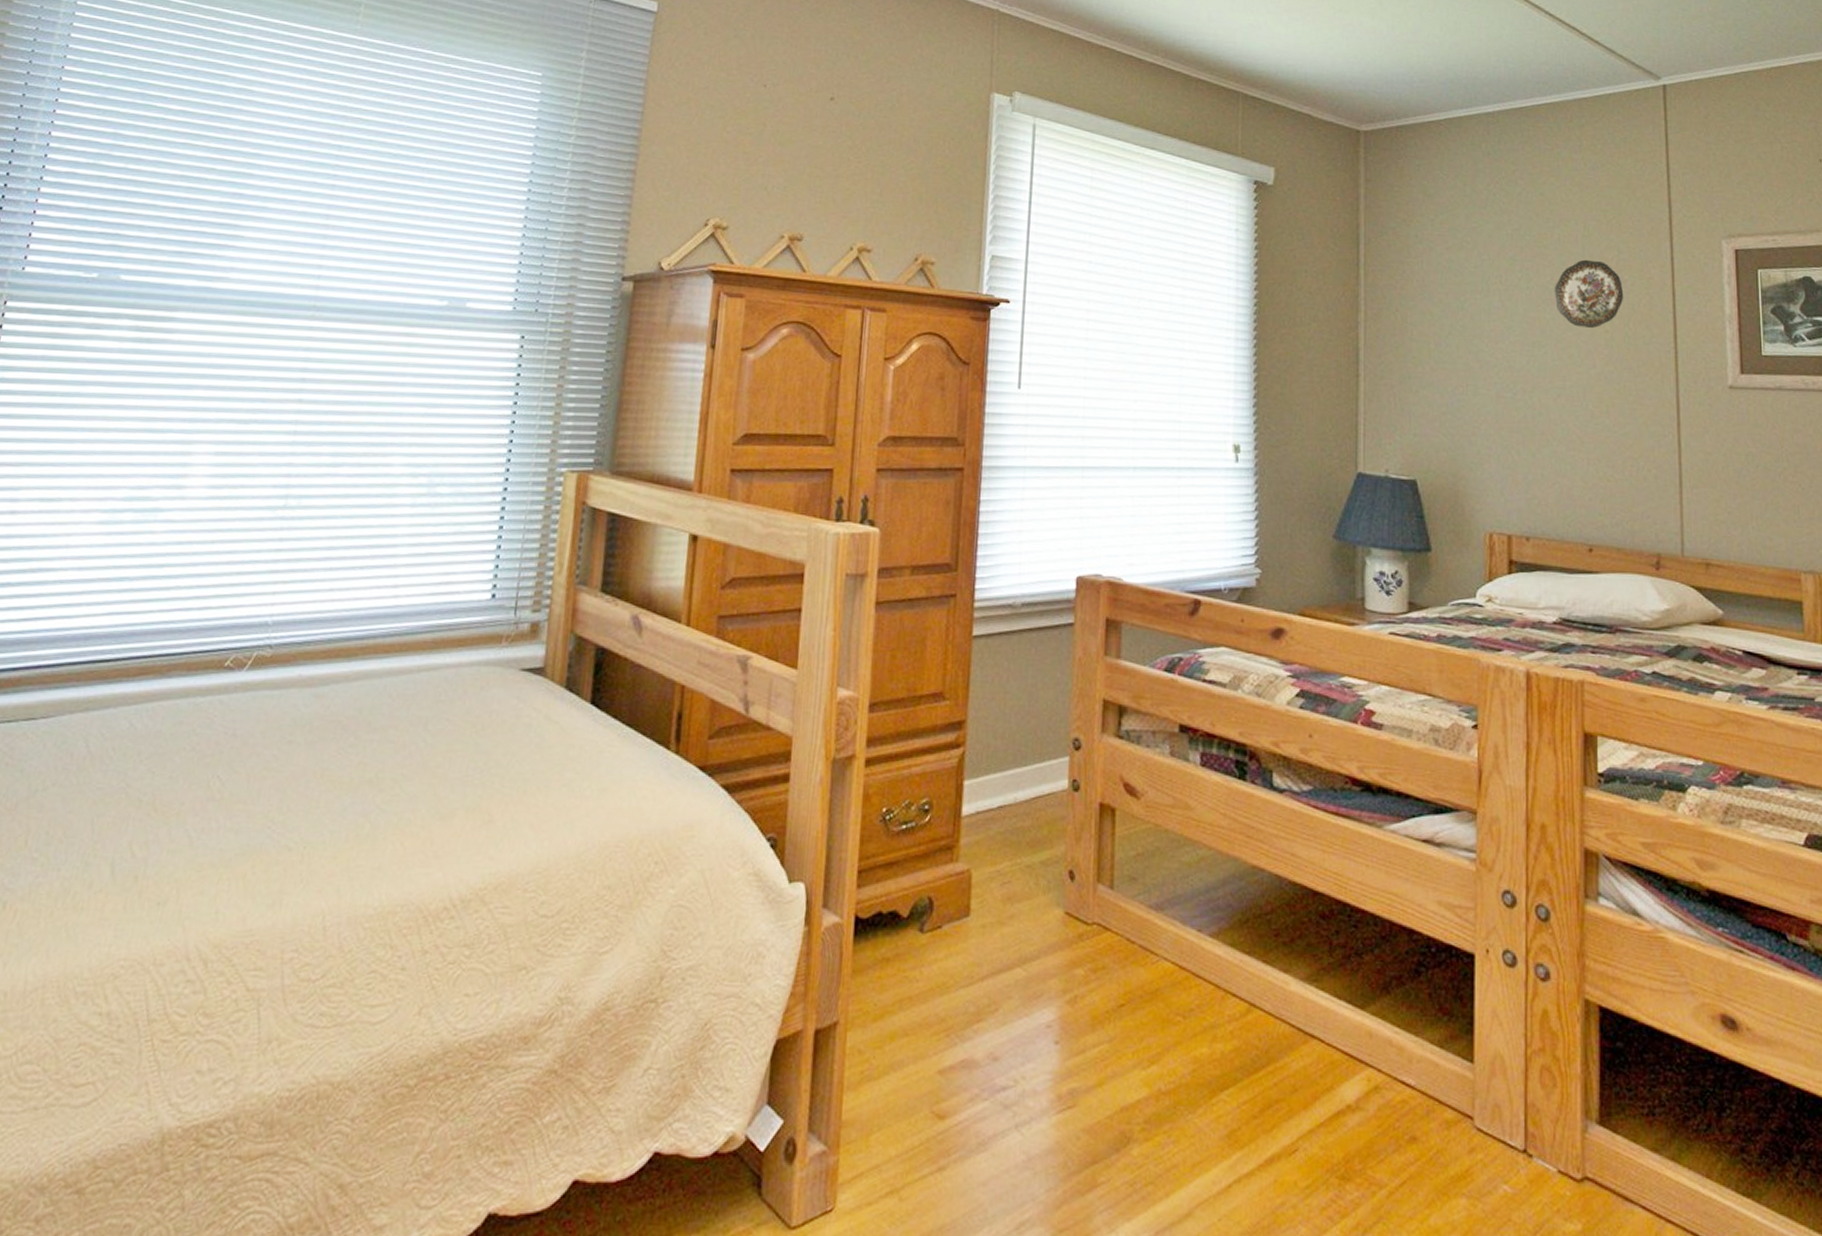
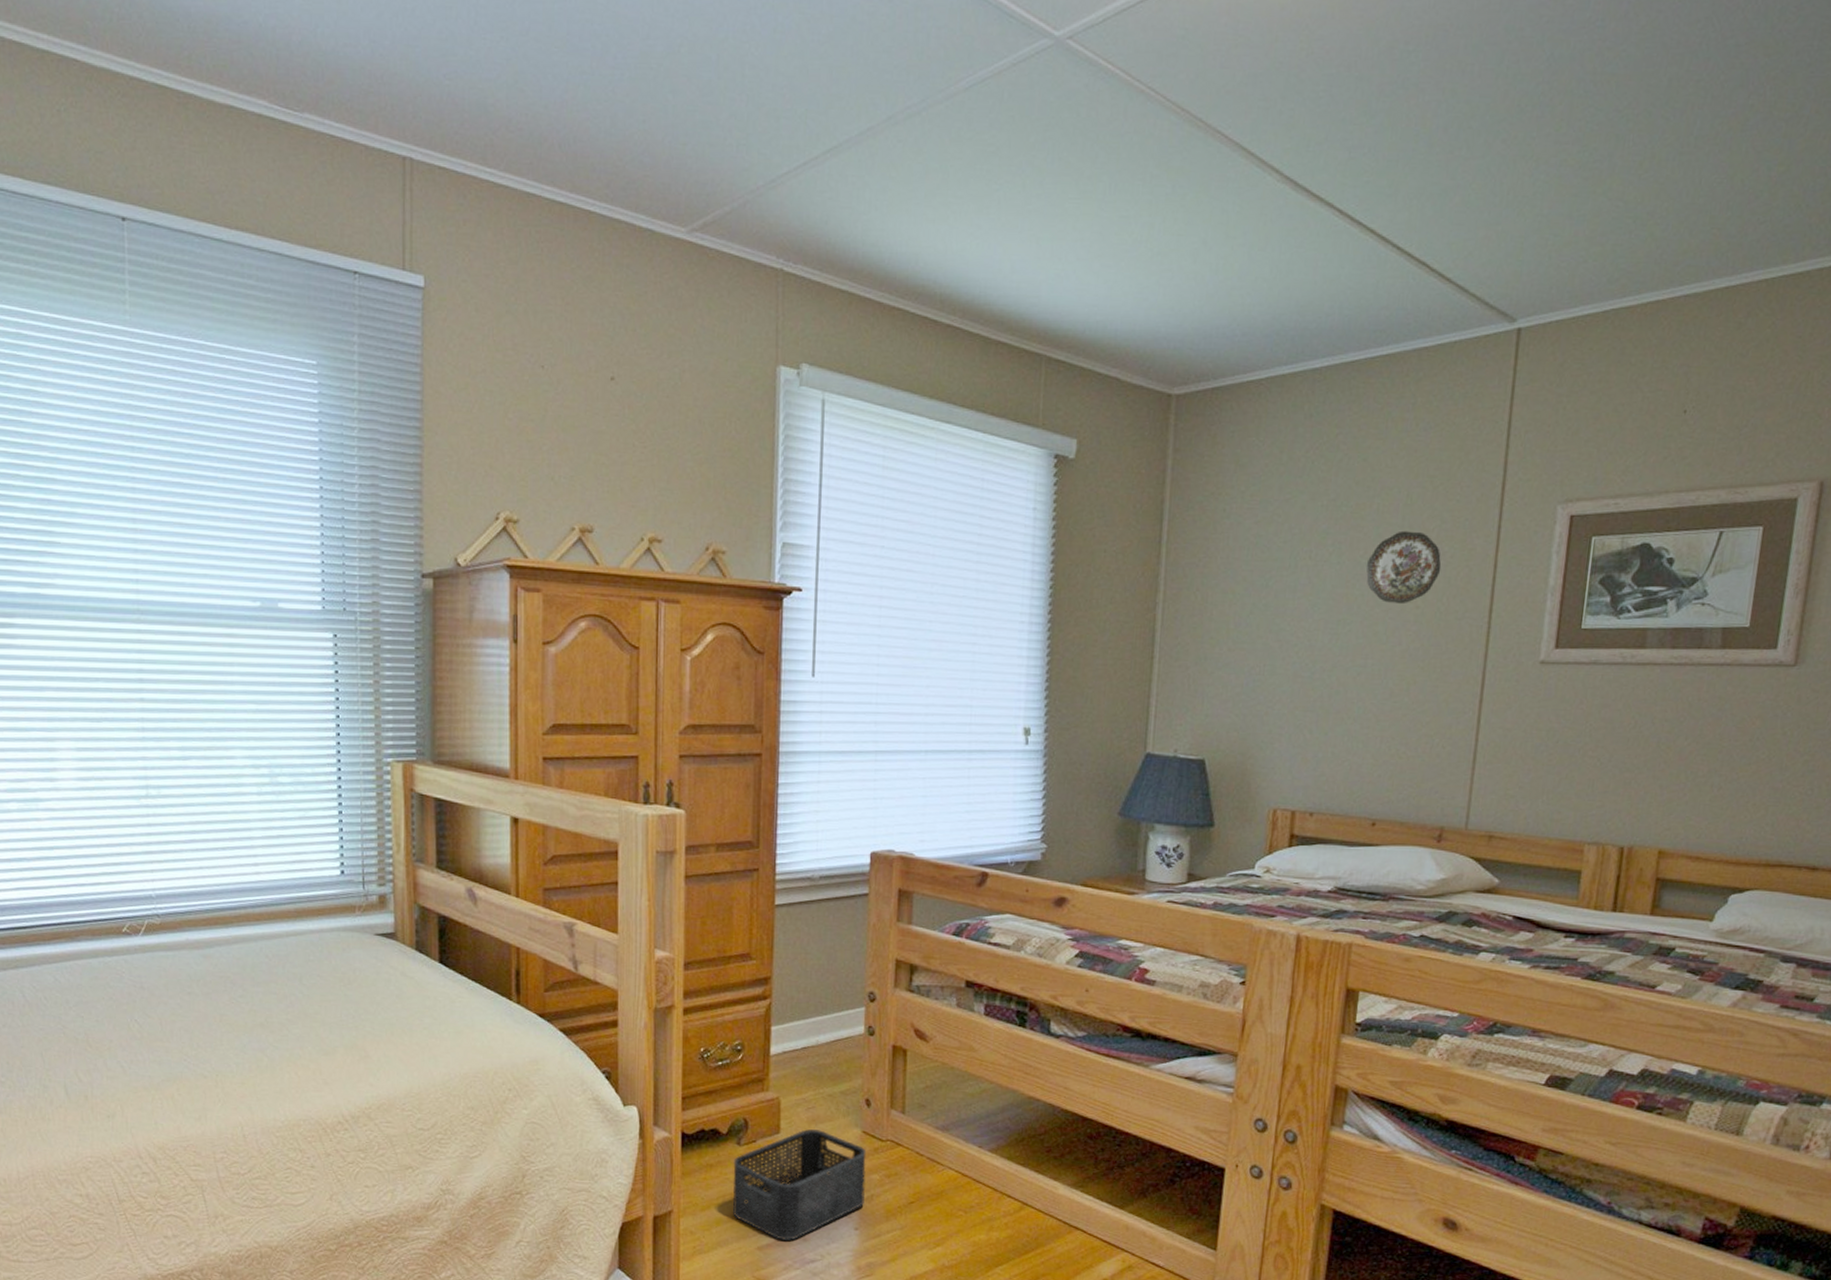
storage bin: none [911,910,1070,1062] -> present [732,1129,867,1242]

